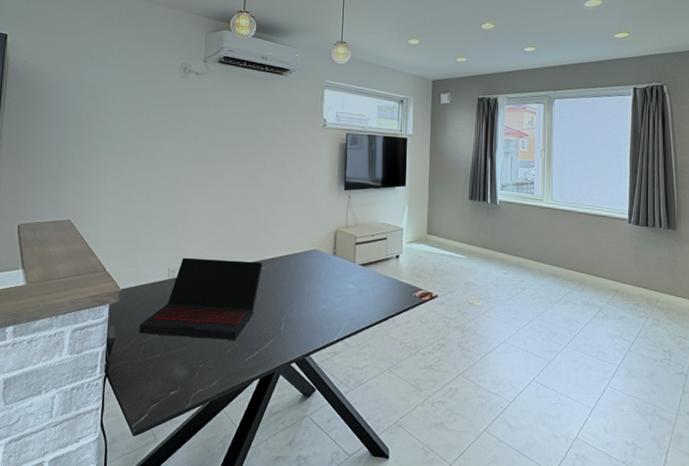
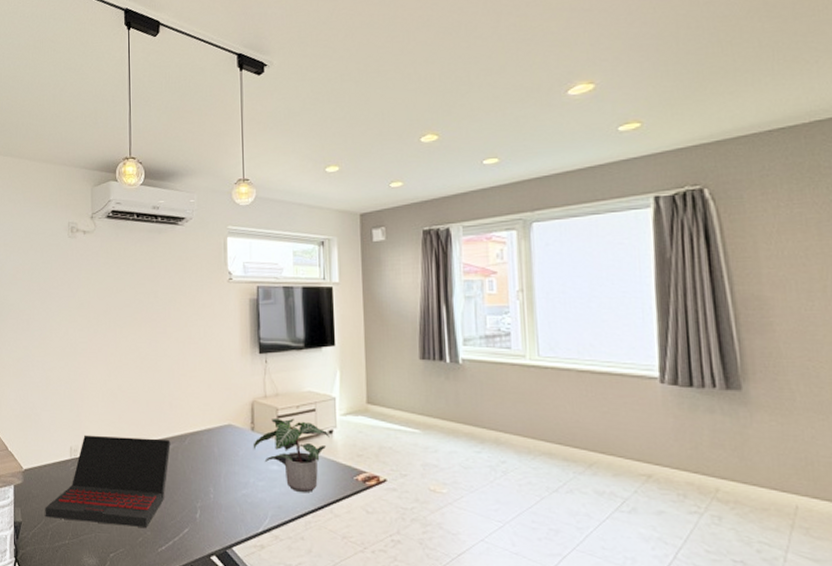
potted plant: none [333,244,396,308] -> present [253,417,330,493]

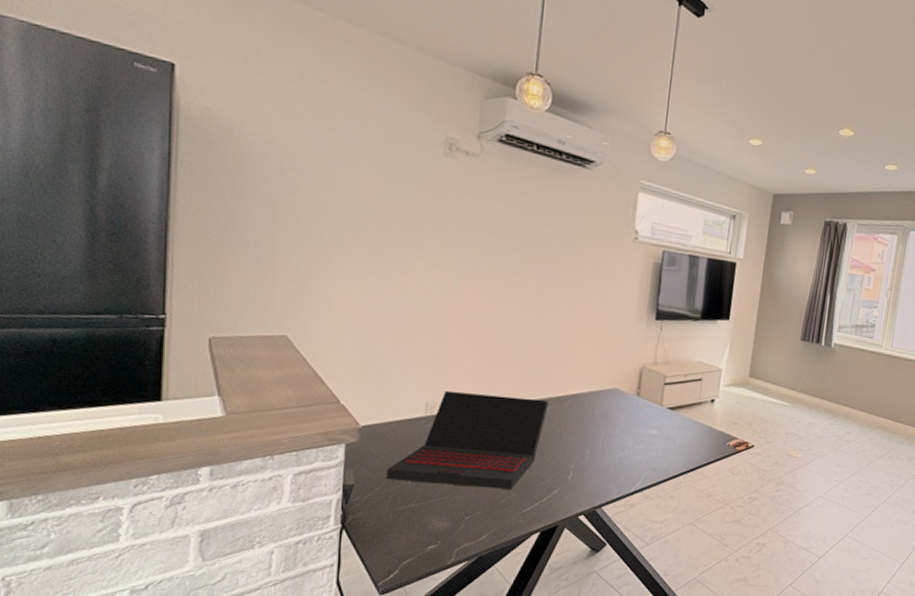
potted plant: present [253,417,330,493] -> none [635,384,711,457]

